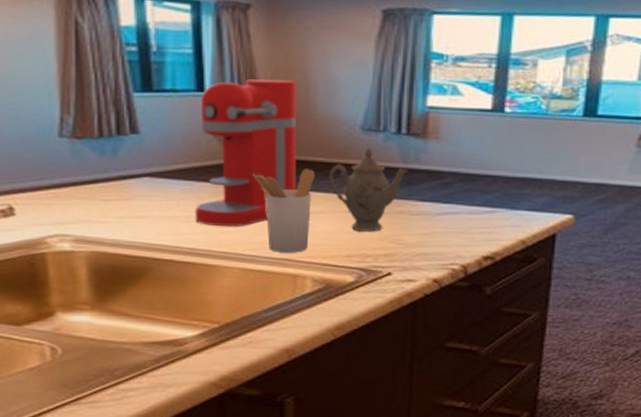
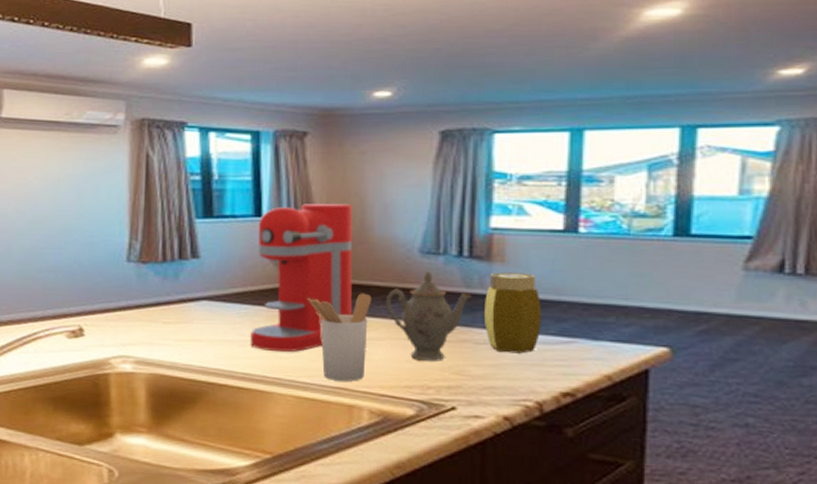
jar: none [419,148,469,223] -> present [485,272,541,354]

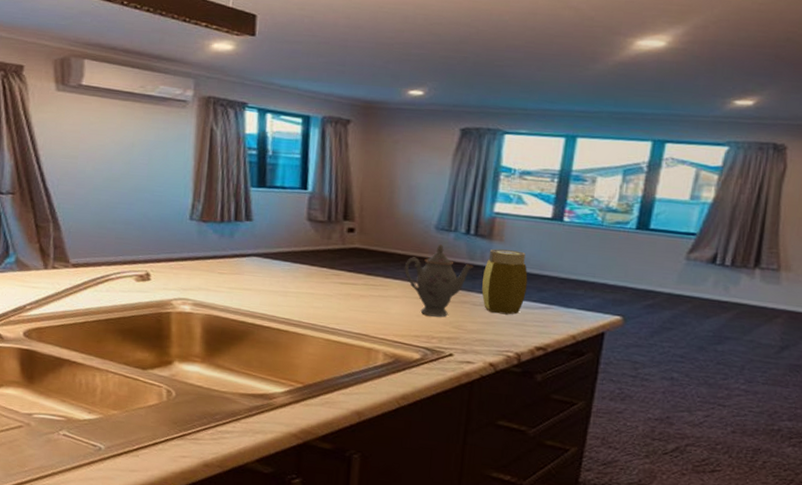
coffee maker: present [249,203,353,353] -> none [290,181,383,304]
utensil holder: present [307,293,371,382] -> none [340,259,393,330]

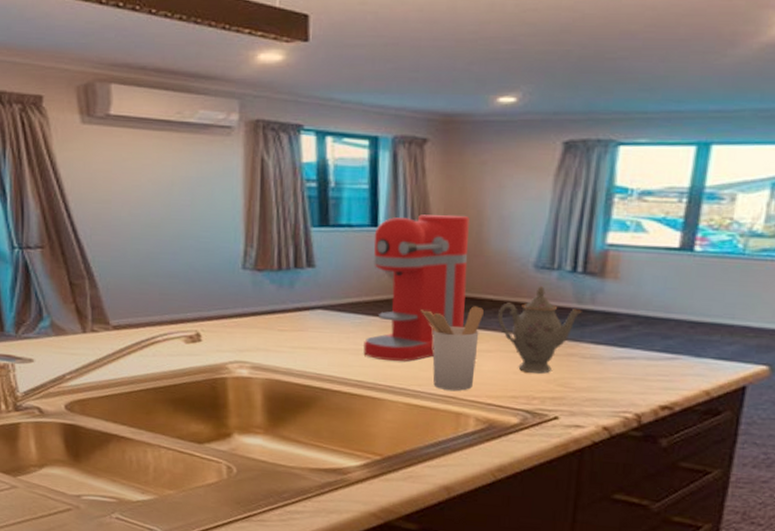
coffee maker: none [290,181,383,304] -> present [362,214,469,362]
utensil holder: none [340,259,393,330] -> present [420,306,484,391]
jar: present [482,249,528,315] -> none [592,288,650,368]

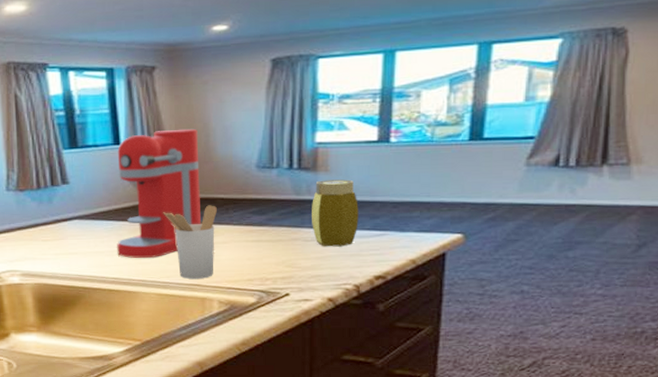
teapot: present [498,286,582,374] -> none [230,183,301,258]
jar: none [592,288,650,368] -> present [312,179,359,247]

